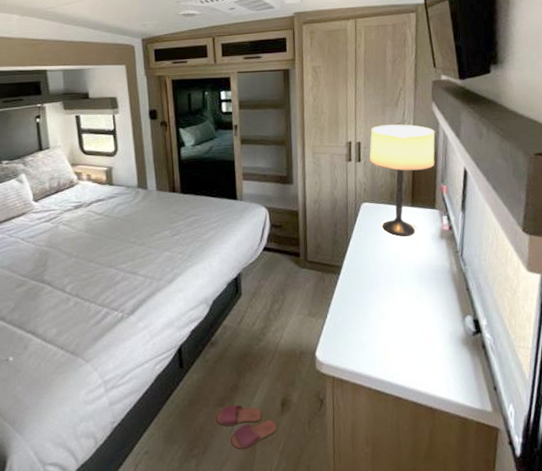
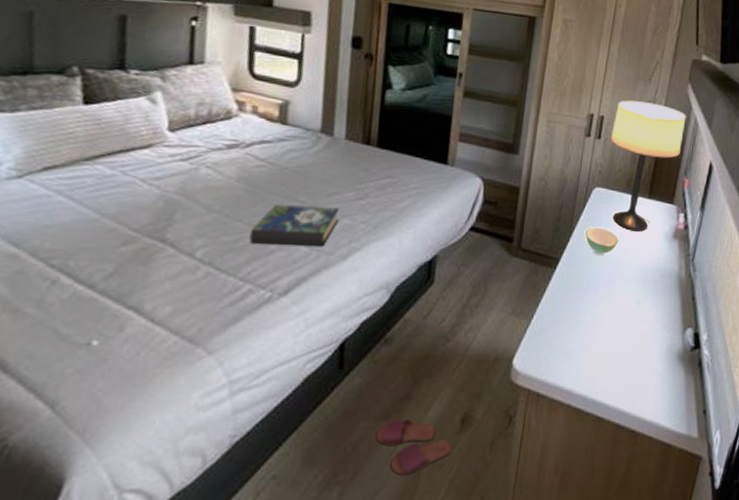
book: none [100,244,162,277] -> present [249,204,340,246]
bowl: none [360,236,391,261] -> present [585,227,619,257]

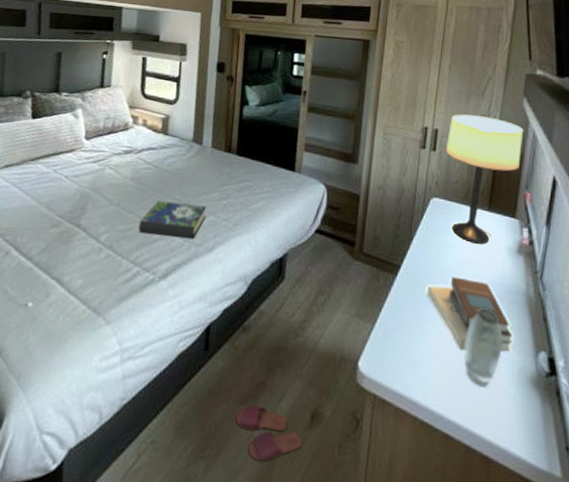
bowl: present [585,227,619,257] -> none [425,236,459,267]
books: none [585,265,664,336] -> present [426,276,513,352]
vase: none [618,294,655,368] -> present [464,308,502,387]

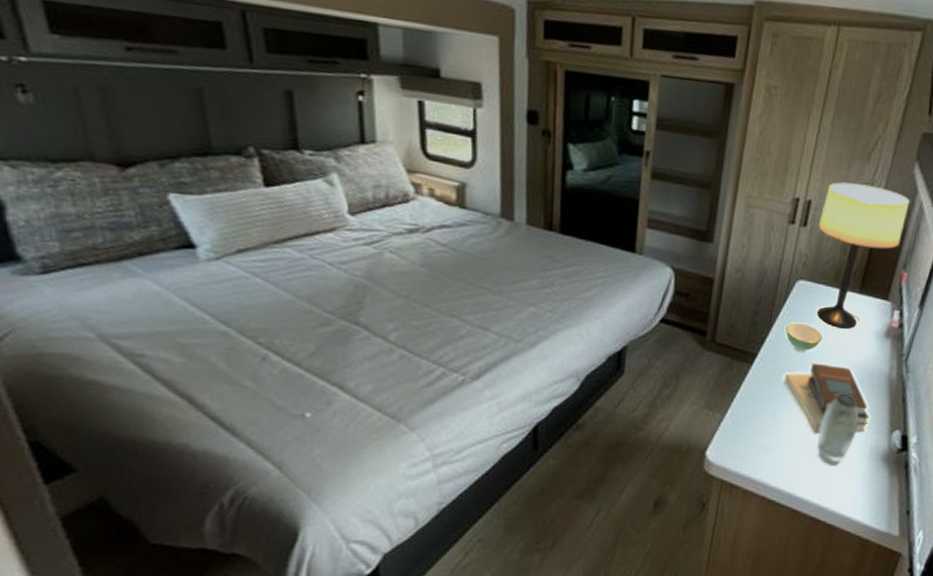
book: present [138,200,207,238] -> none [438,291,525,333]
slippers: present [236,405,302,462] -> none [572,499,645,547]
bowl: none [425,236,459,267] -> present [785,322,823,354]

